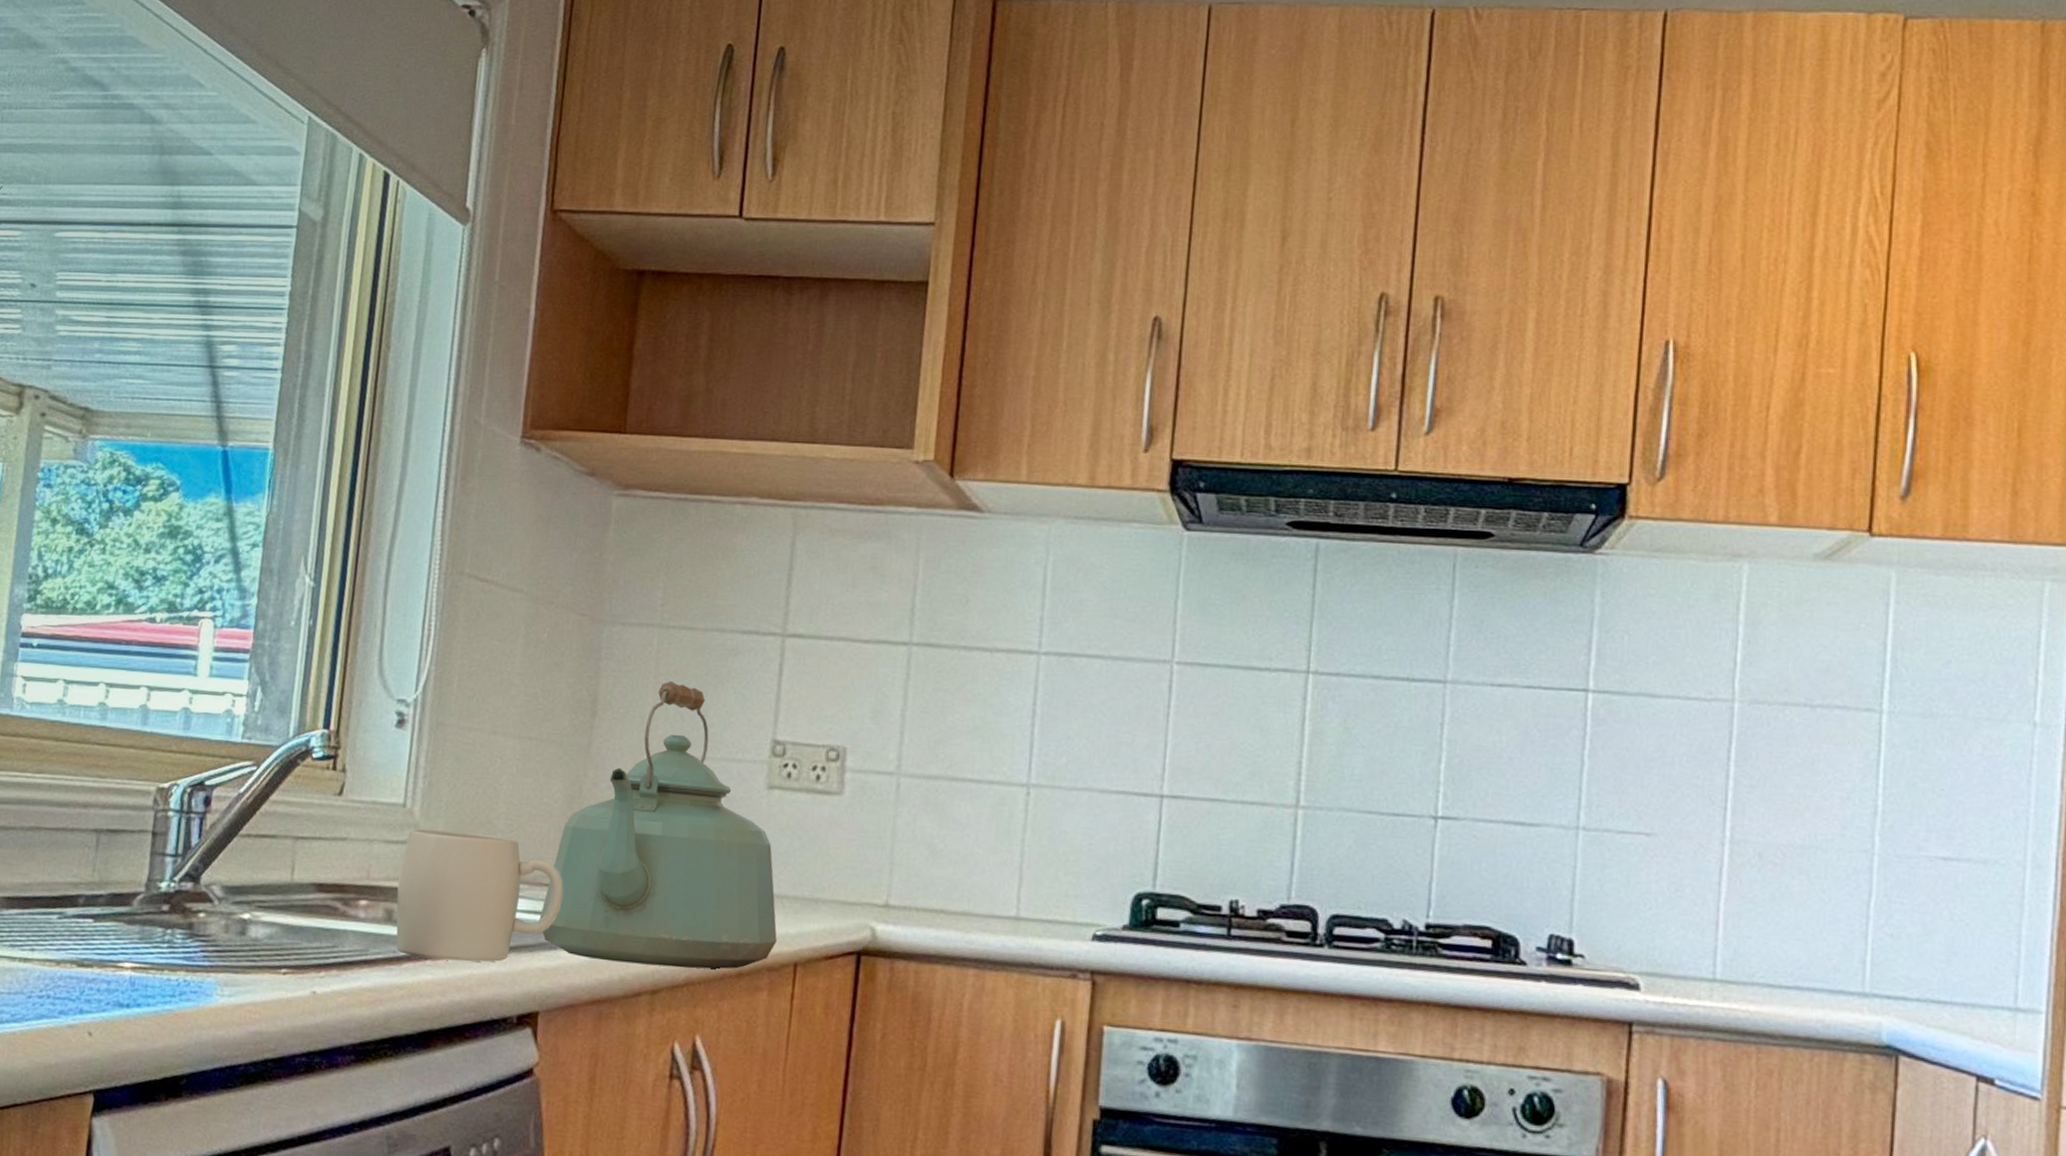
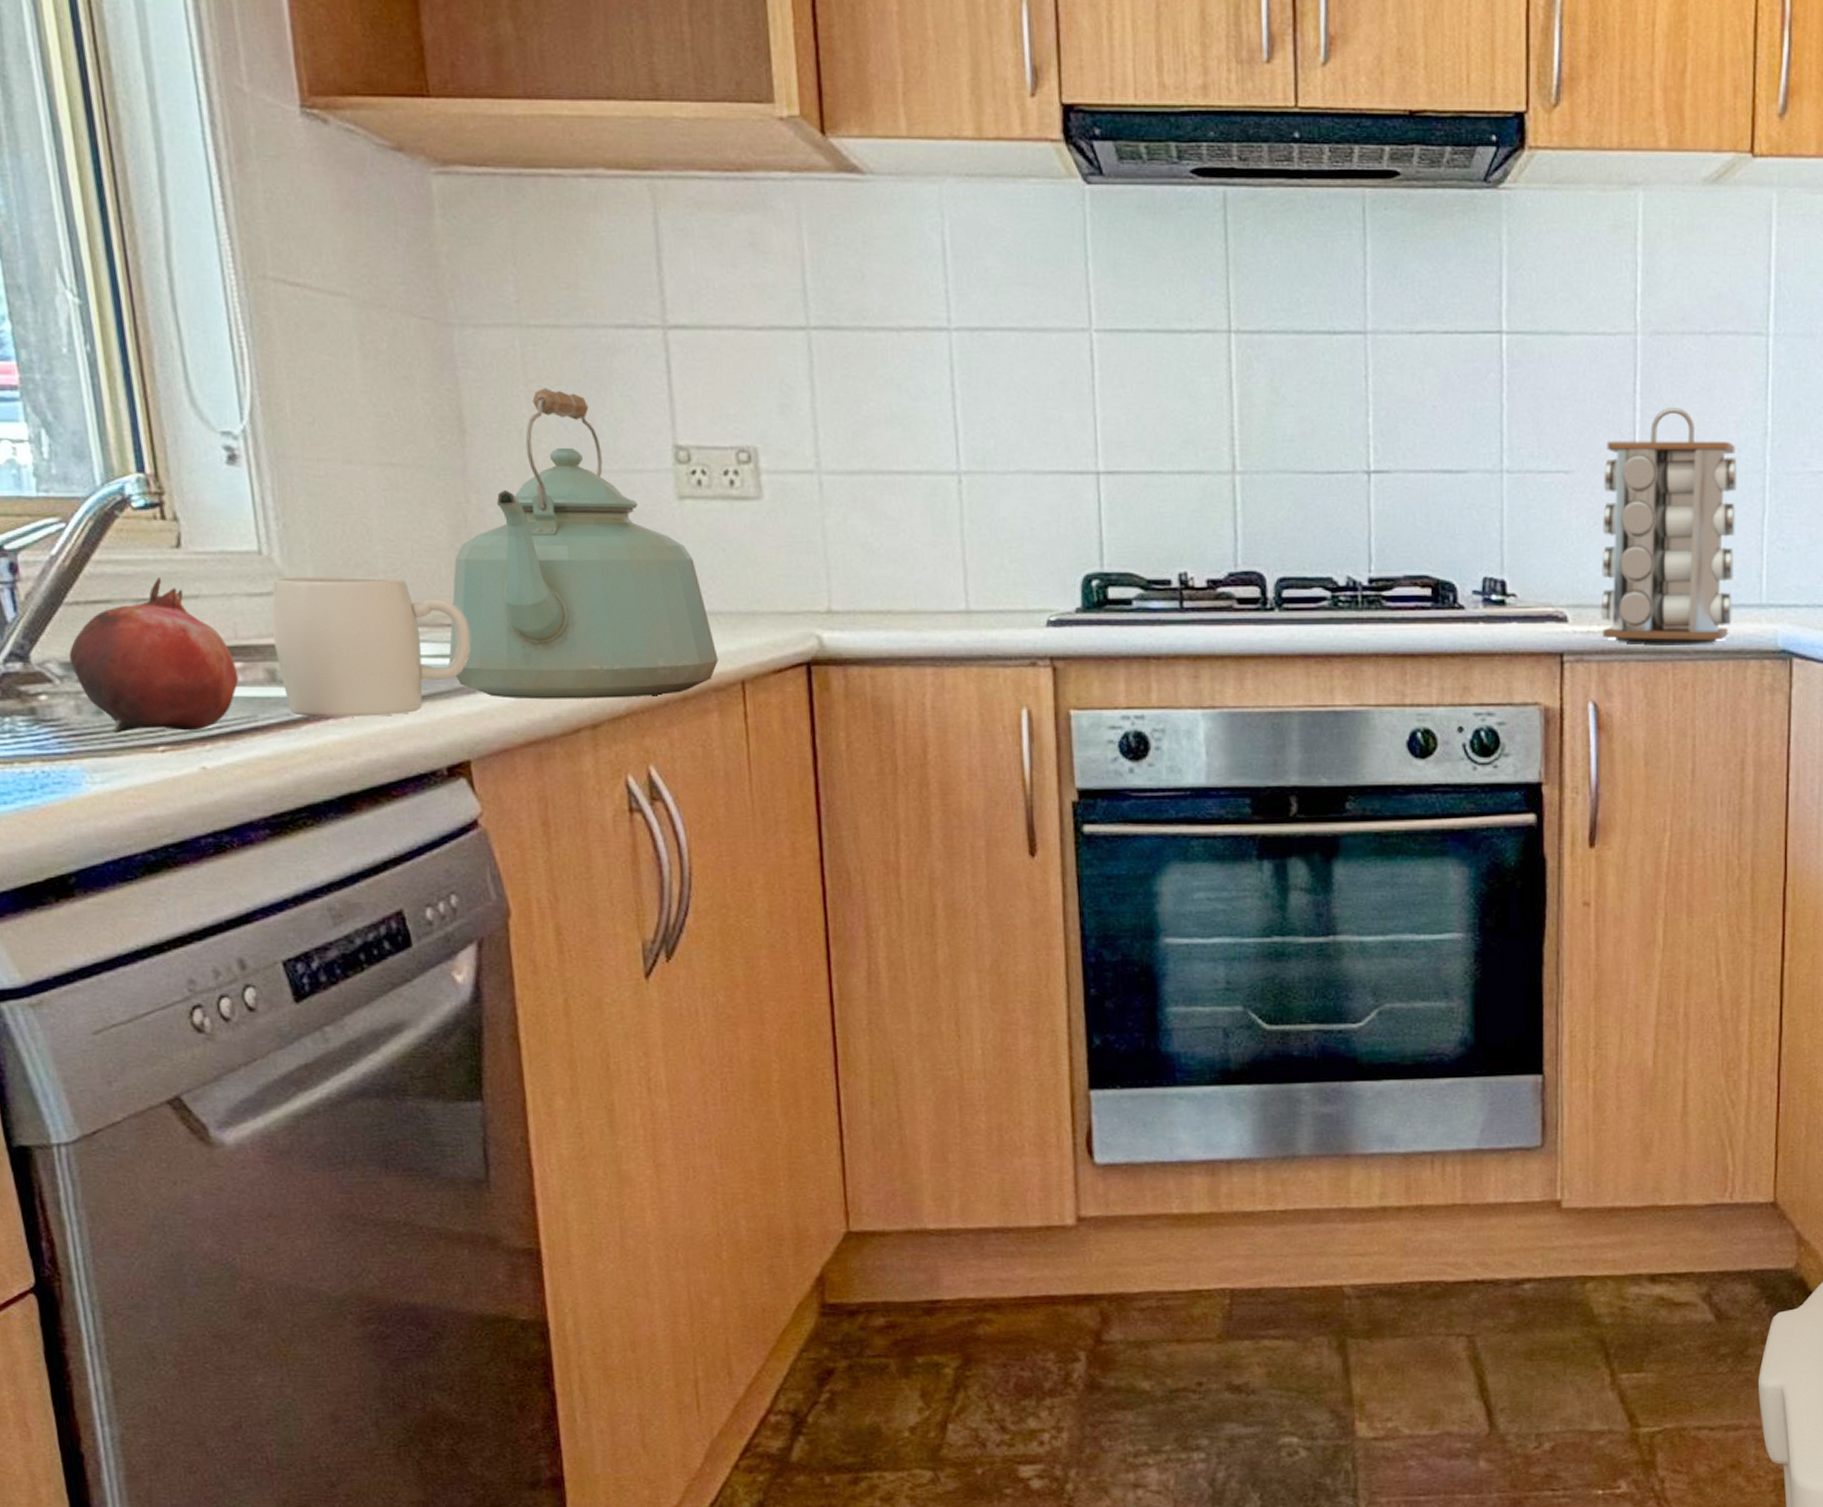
fruit: none [230,819,362,958] -> present [68,577,239,734]
spice rack: none [1677,778,1842,1030] -> present [1601,408,1738,644]

